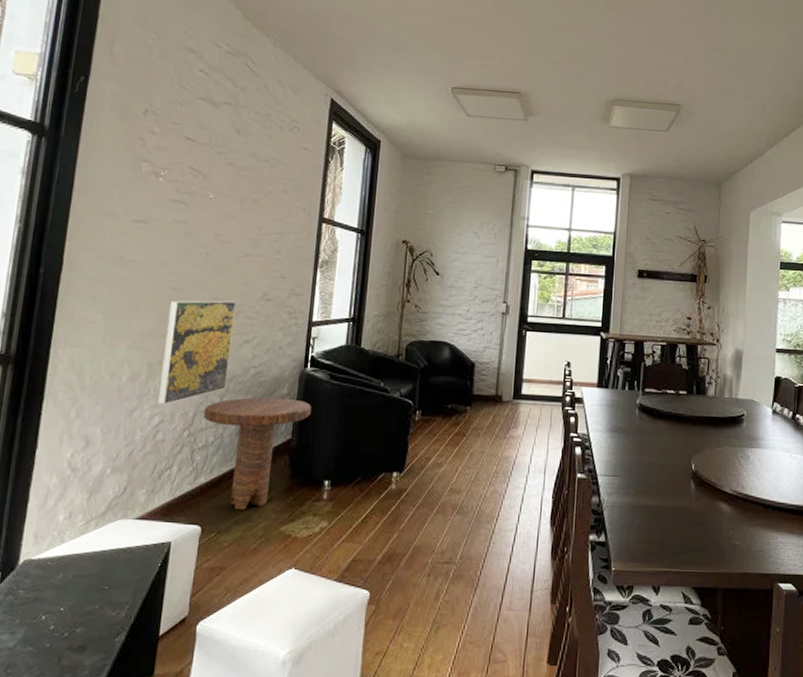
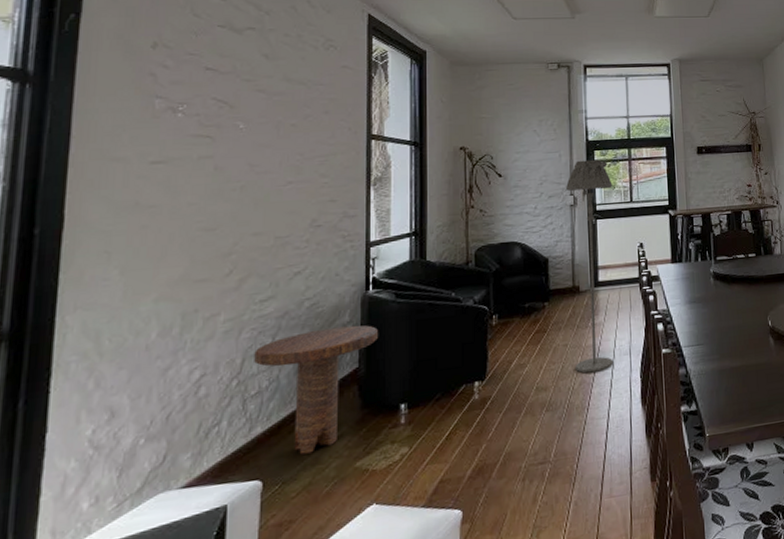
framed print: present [157,300,237,405] -> none [196,232,282,357]
floor lamp: none [489,268,547,485] -> present [566,159,614,373]

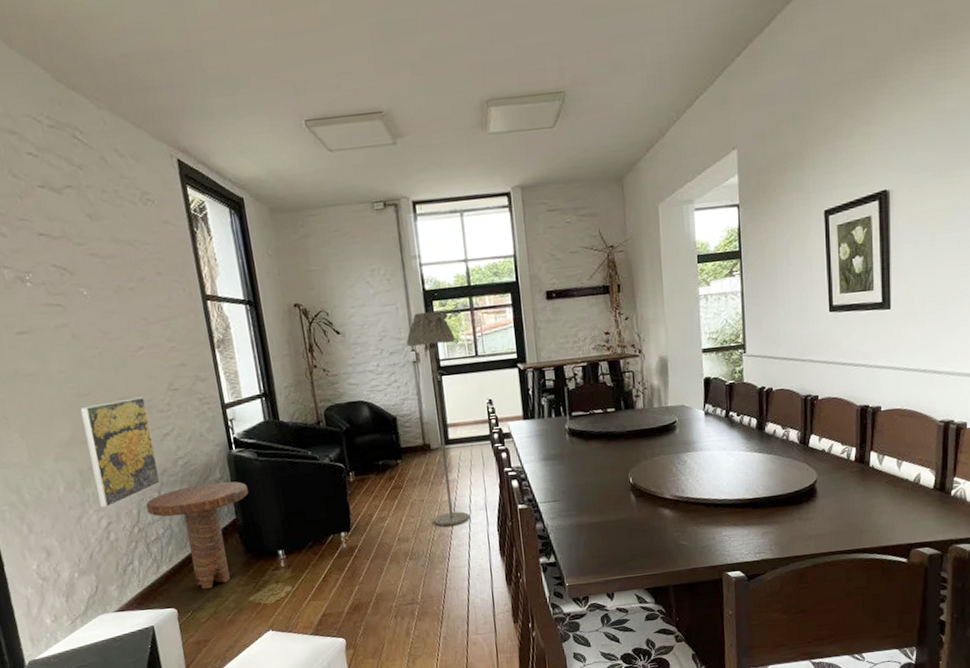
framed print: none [196,232,282,357] -> present [80,397,161,508]

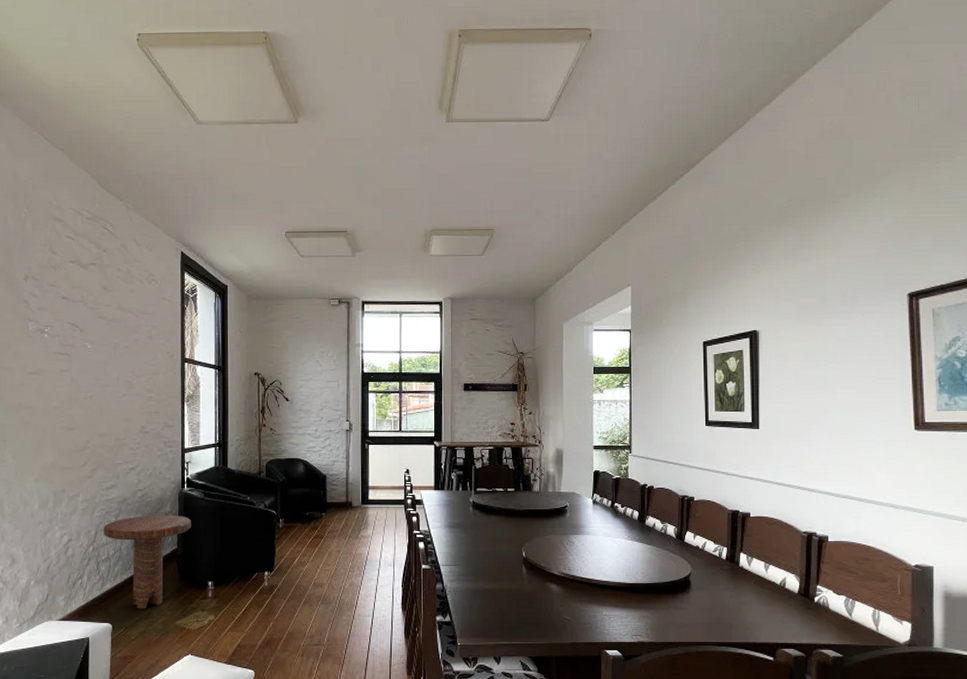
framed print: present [80,397,161,508] -> none [64,435,120,526]
floor lamp: present [406,310,471,527] -> none [343,390,384,577]

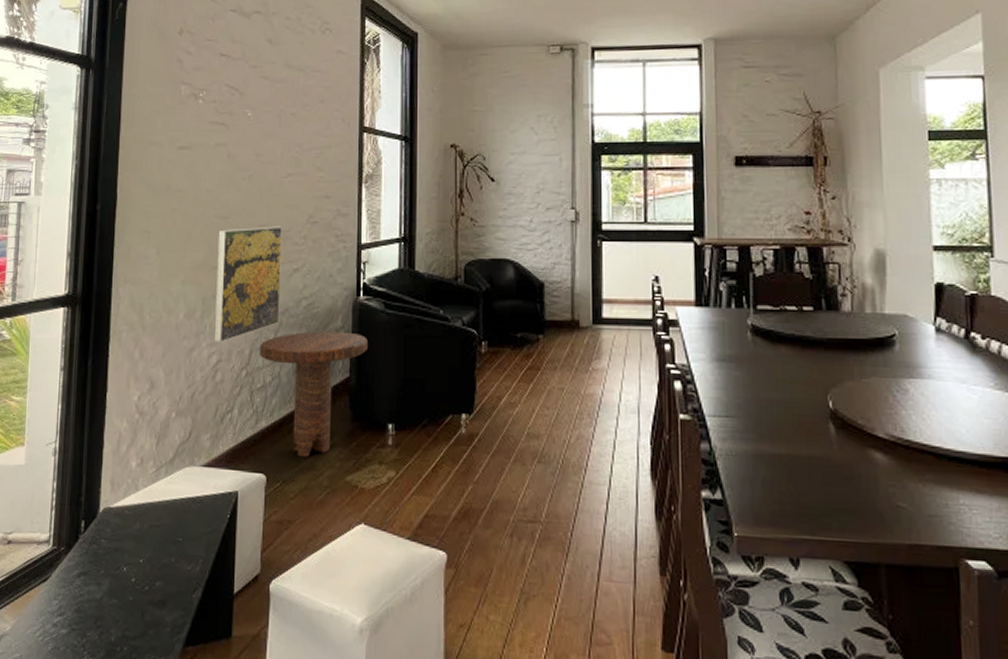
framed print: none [64,435,120,526] -> present [214,226,283,342]

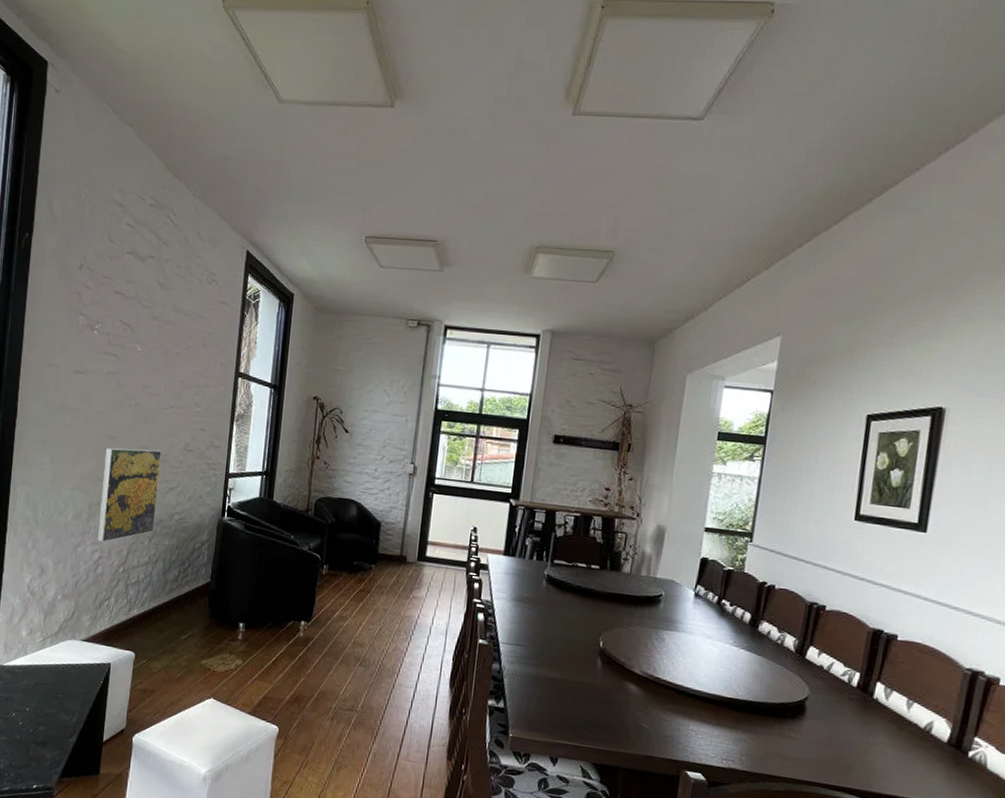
side table: present [260,331,368,457] -> none [135,541,228,642]

